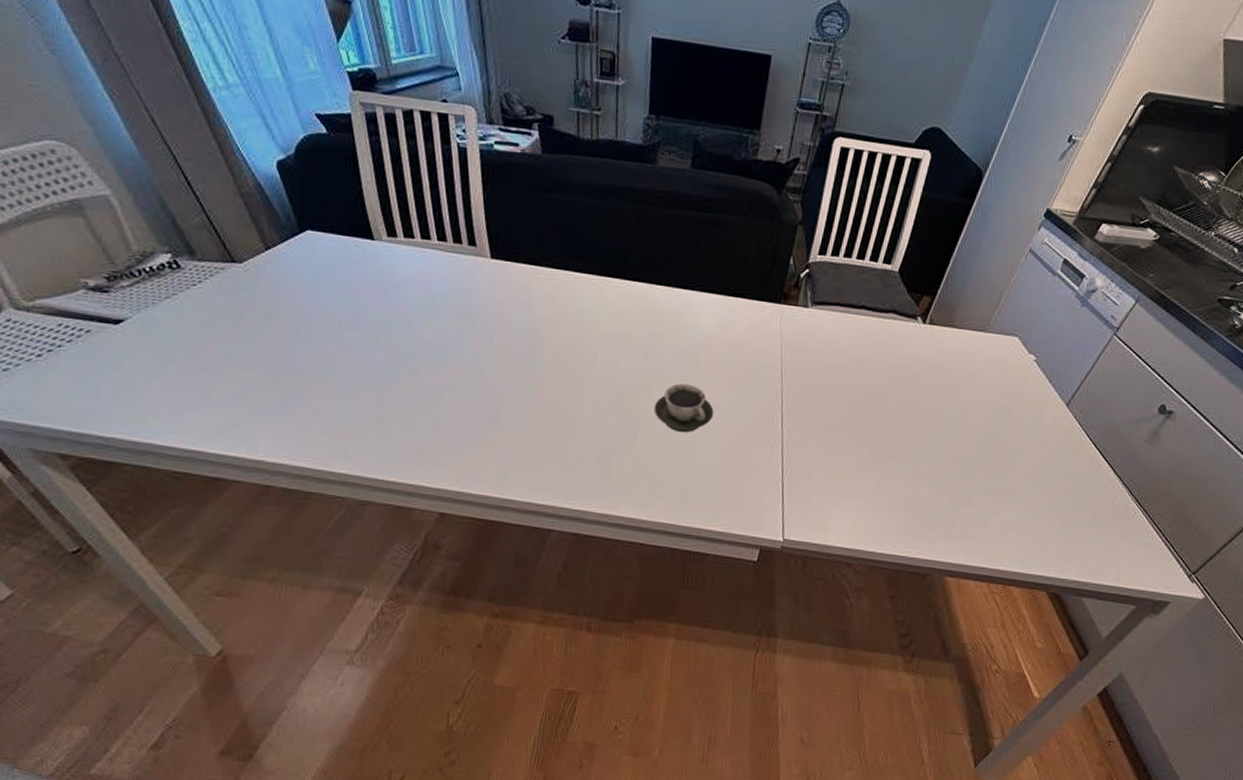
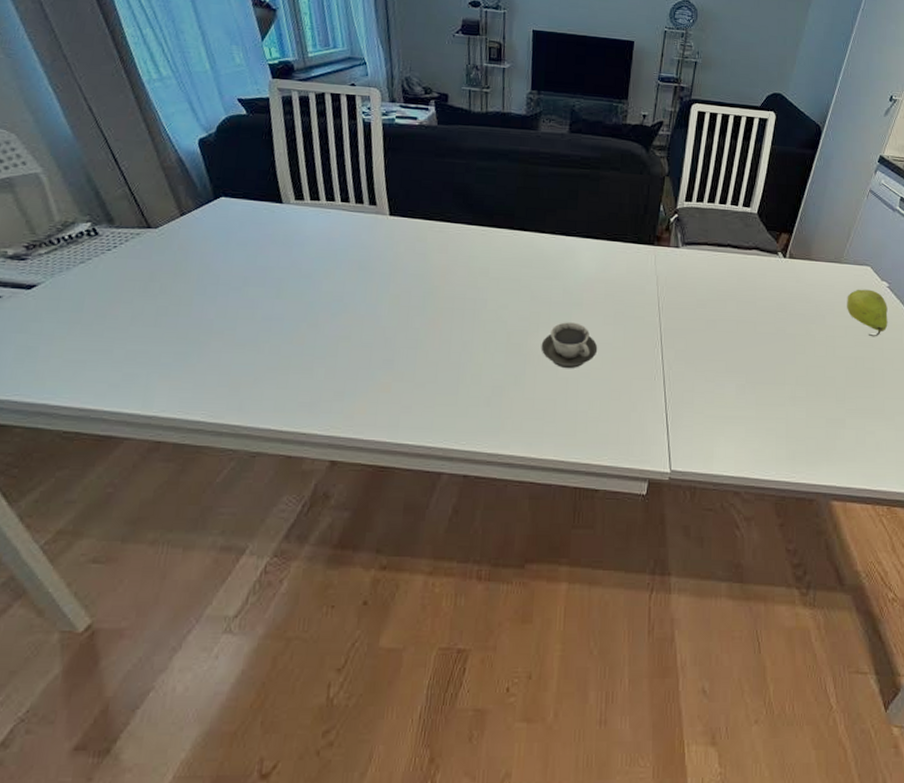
fruit: none [986,361,1032,414] -> present [847,289,888,337]

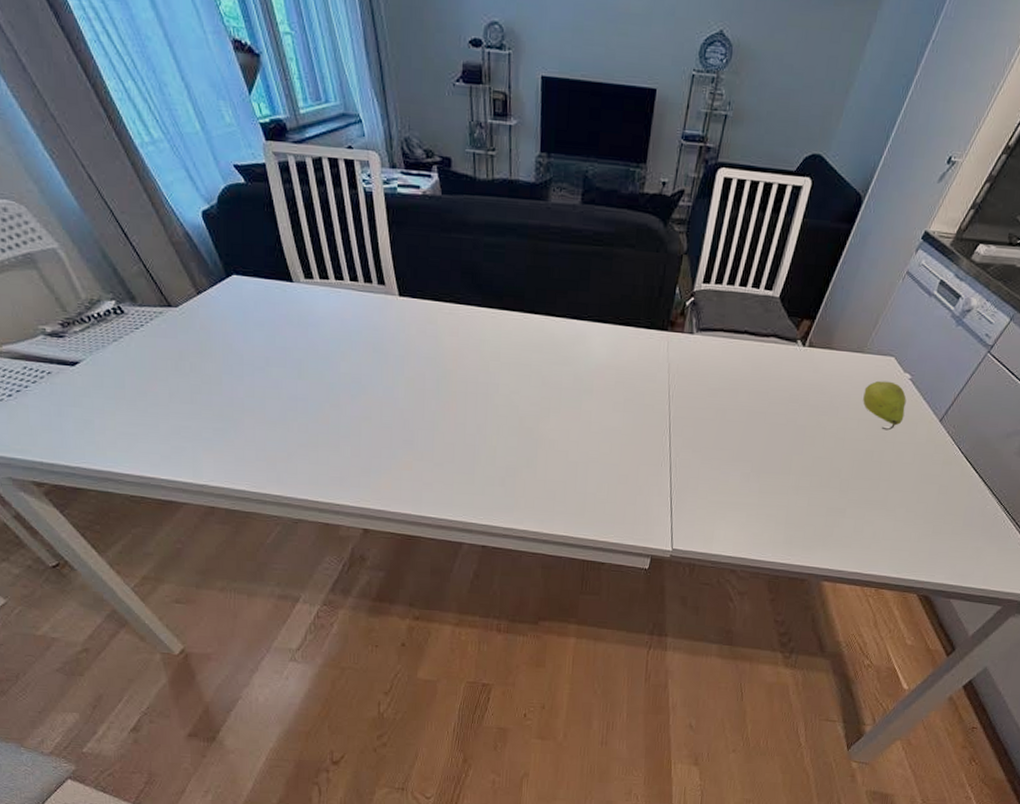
cup: present [541,322,598,369] -> none [552,408,607,454]

